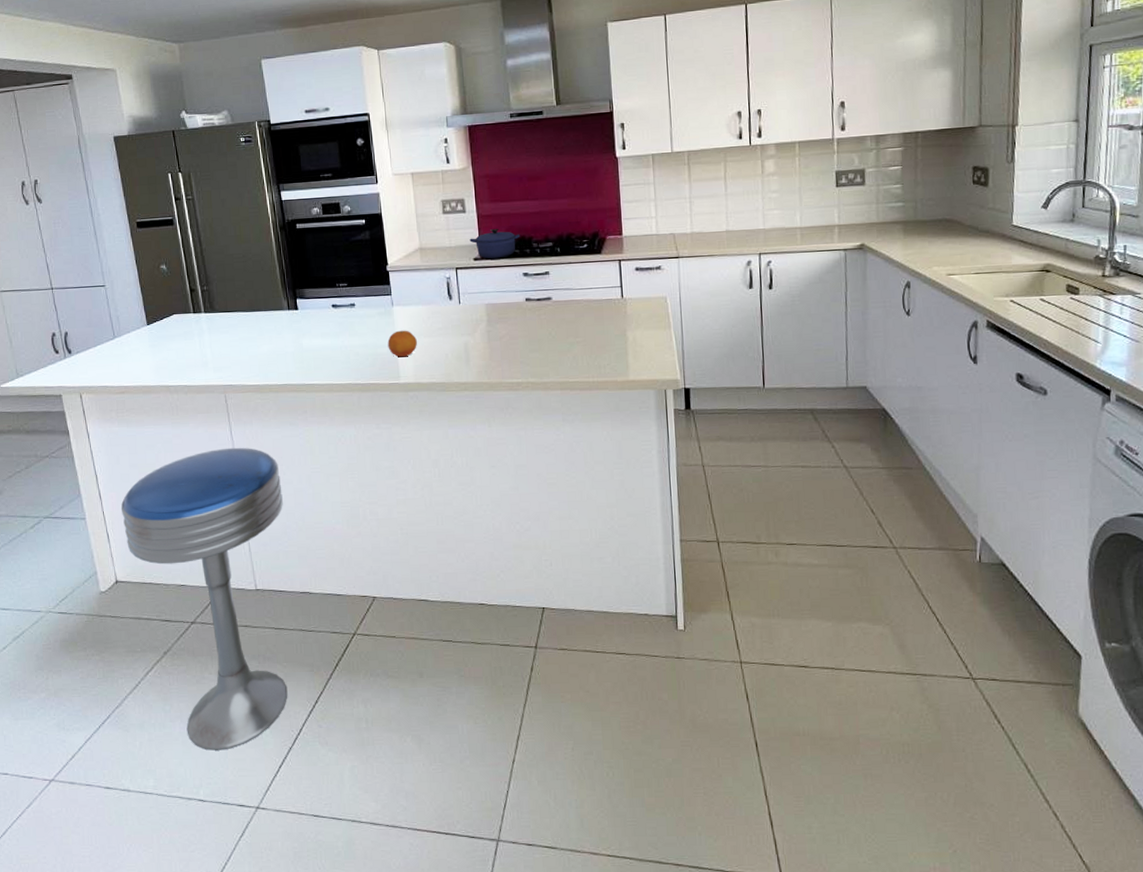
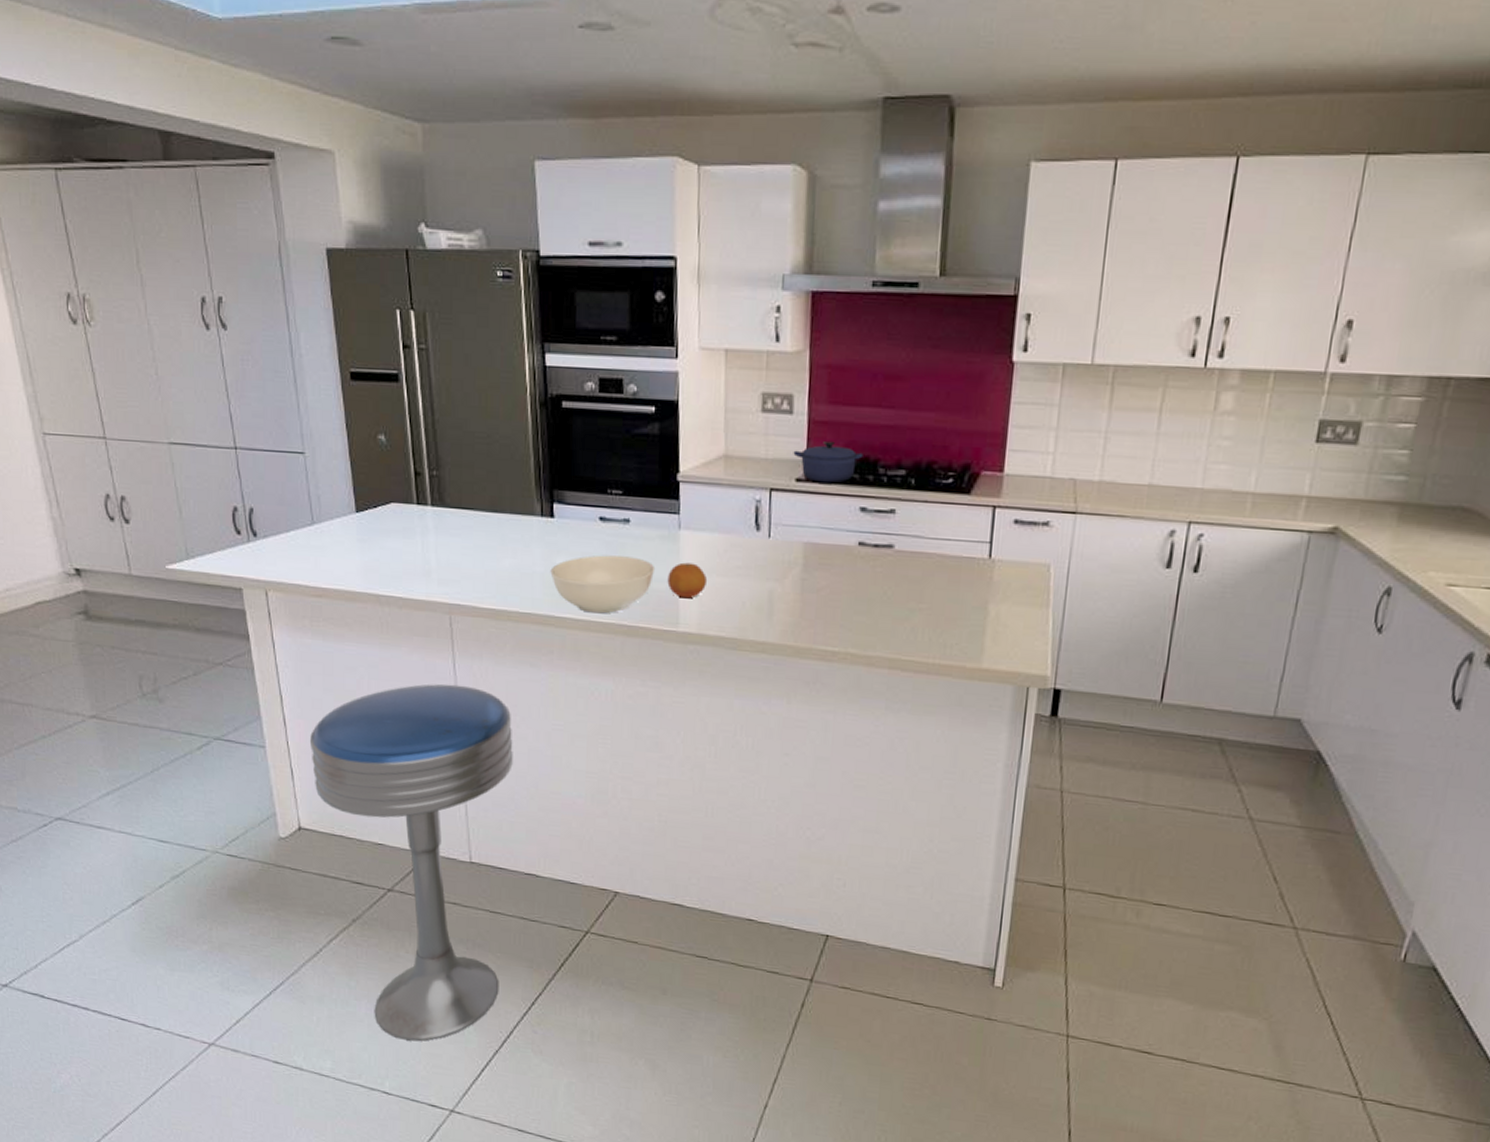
bowl: none [299,331,378,378] -> present [550,555,656,614]

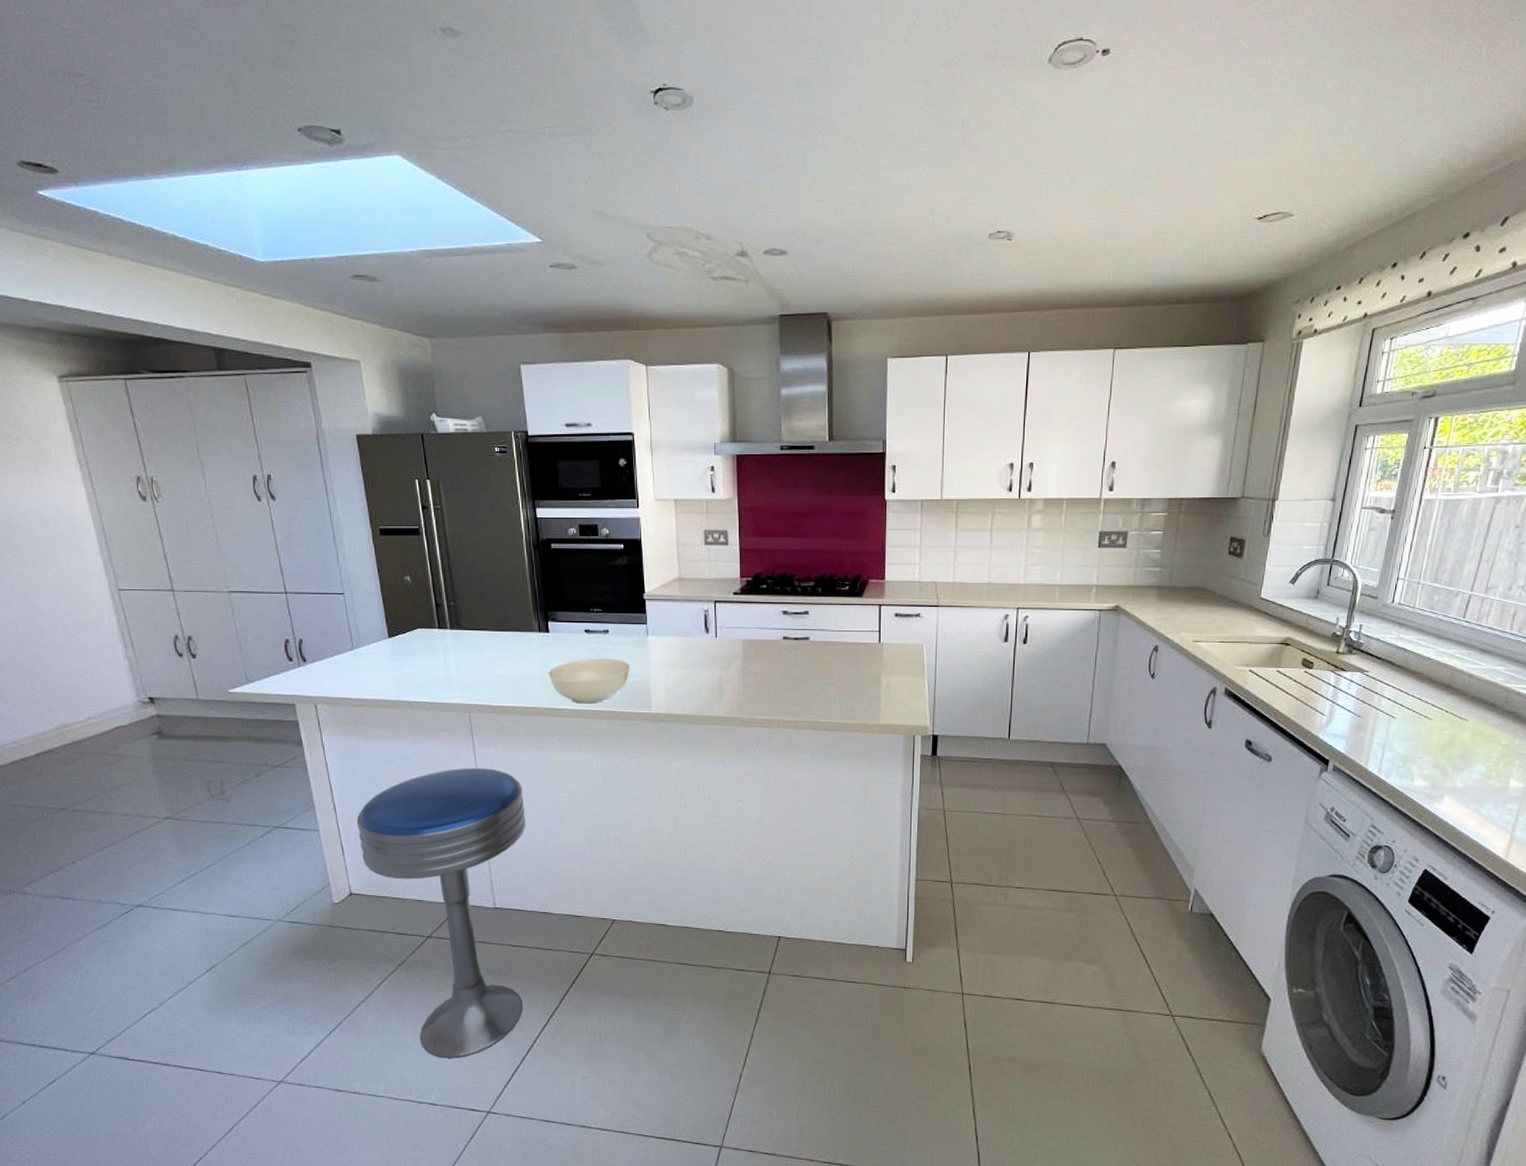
fruit: present [667,562,708,599] -> none [640,660,671,688]
cooking pot: present [793,440,863,484] -> none [730,563,782,595]

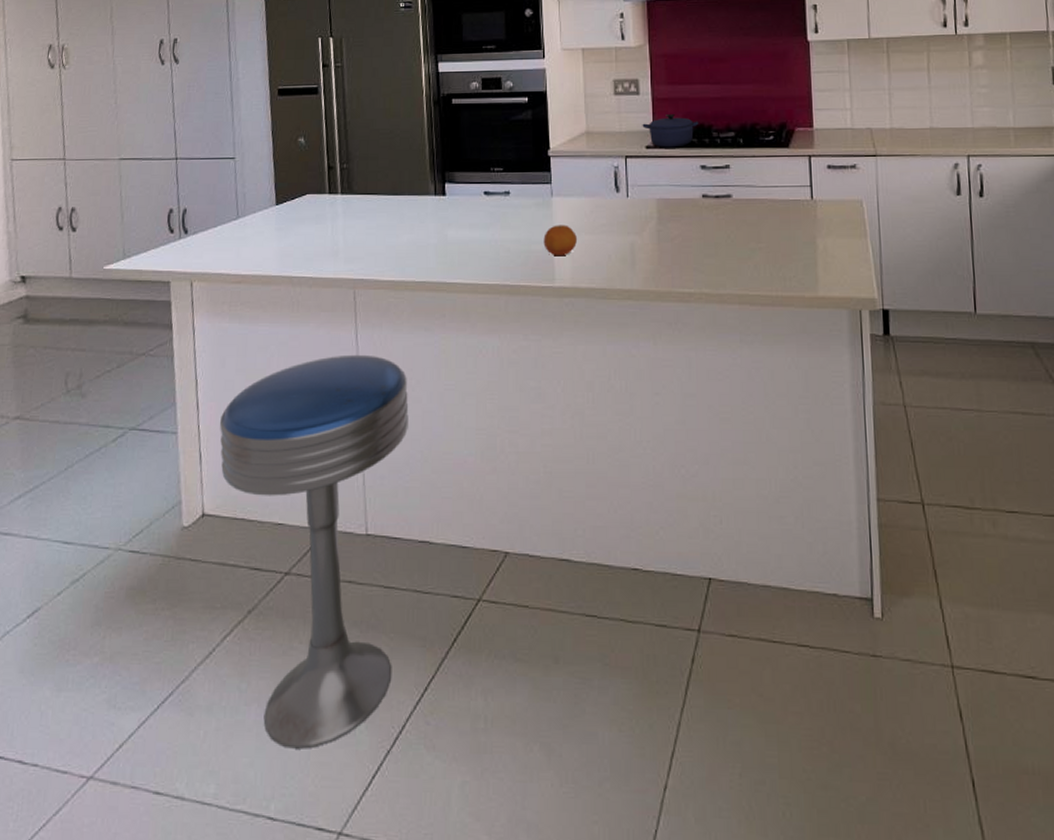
bowl: present [548,659,631,704] -> none [442,224,533,277]
fruit: none [640,660,671,688] -> present [543,225,578,256]
cooking pot: none [730,563,782,595] -> present [642,113,699,148]

